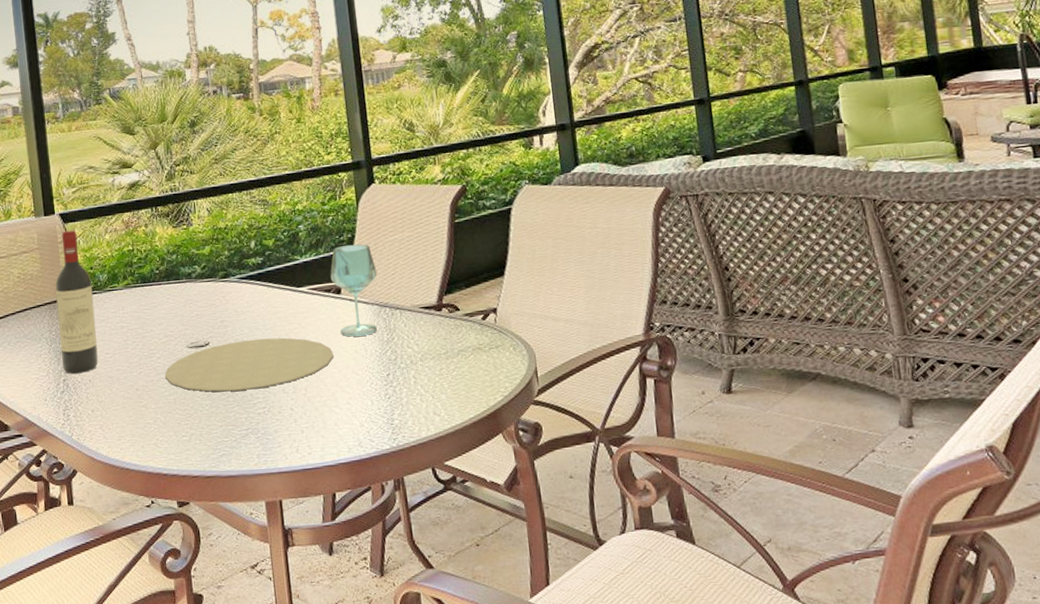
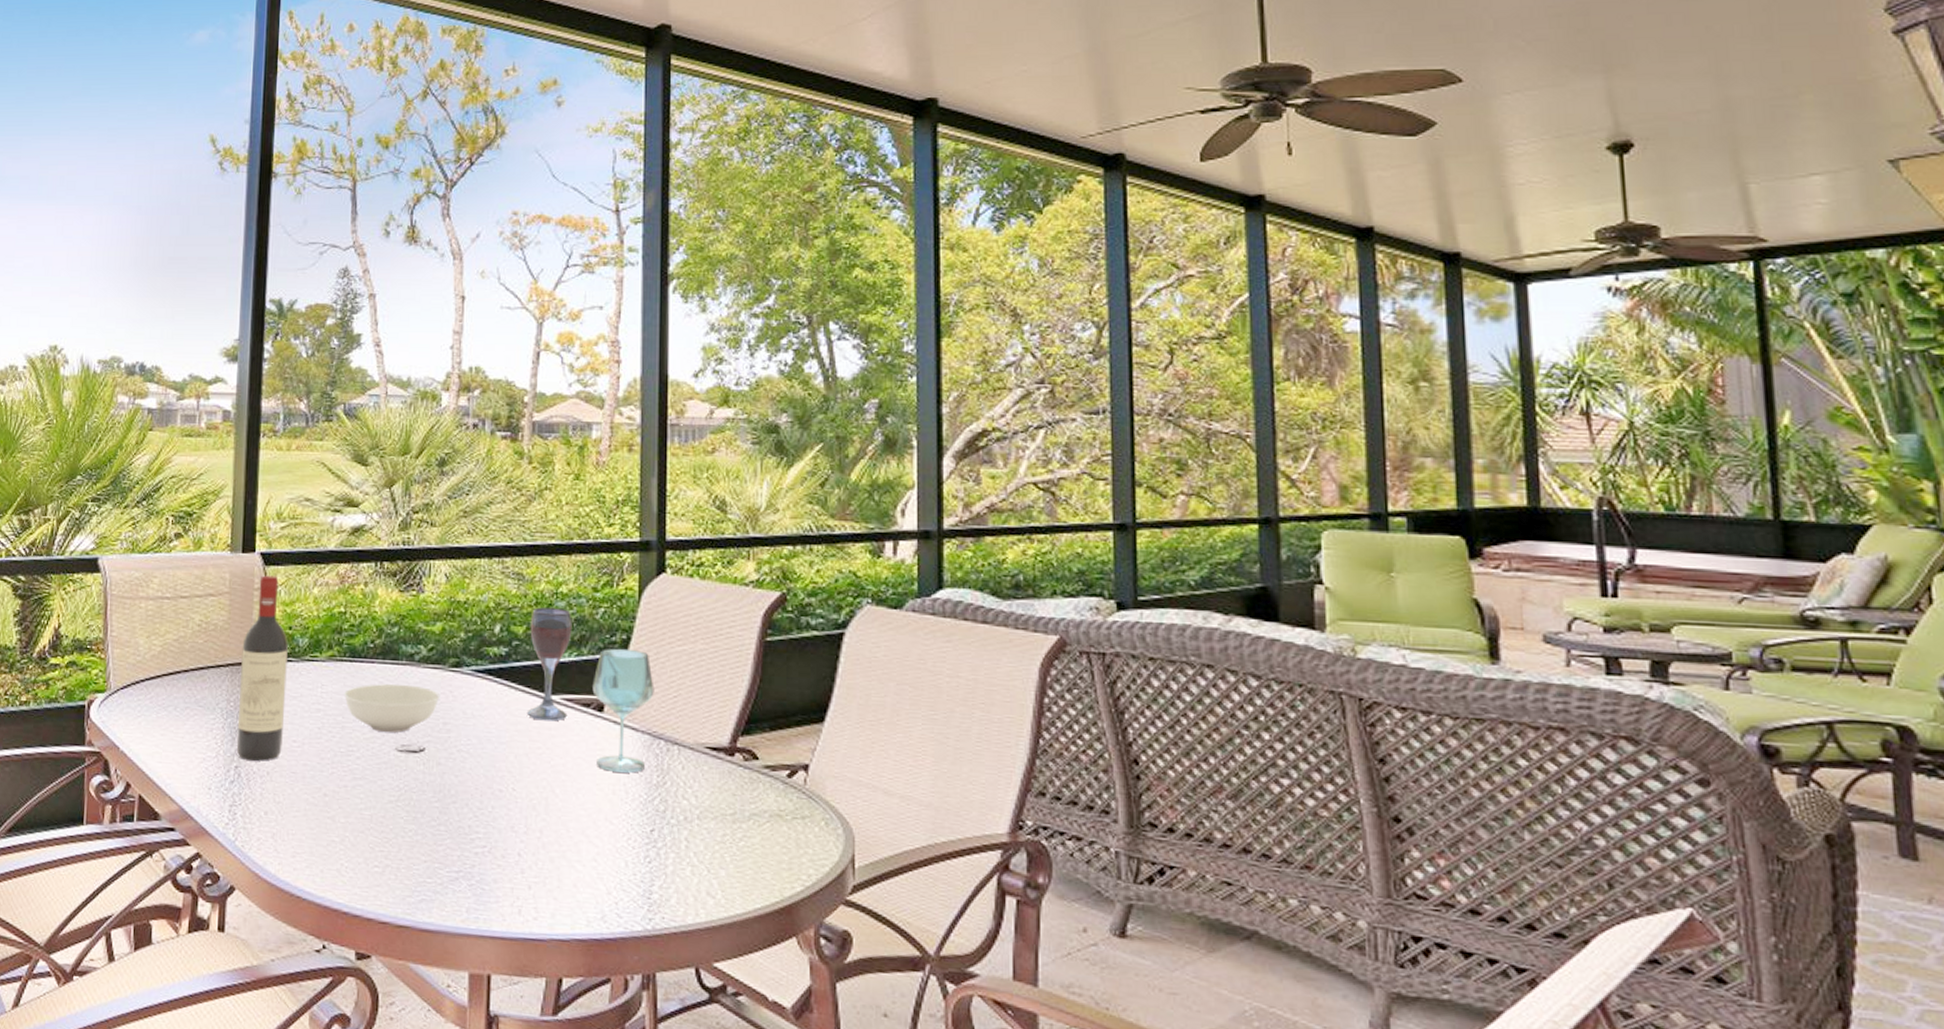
bowl: none [141,297,216,336] -> present [344,684,441,733]
placemat: present [165,337,334,392] -> none [362,753,583,820]
cup: none [277,221,315,308] -> present [526,607,572,722]

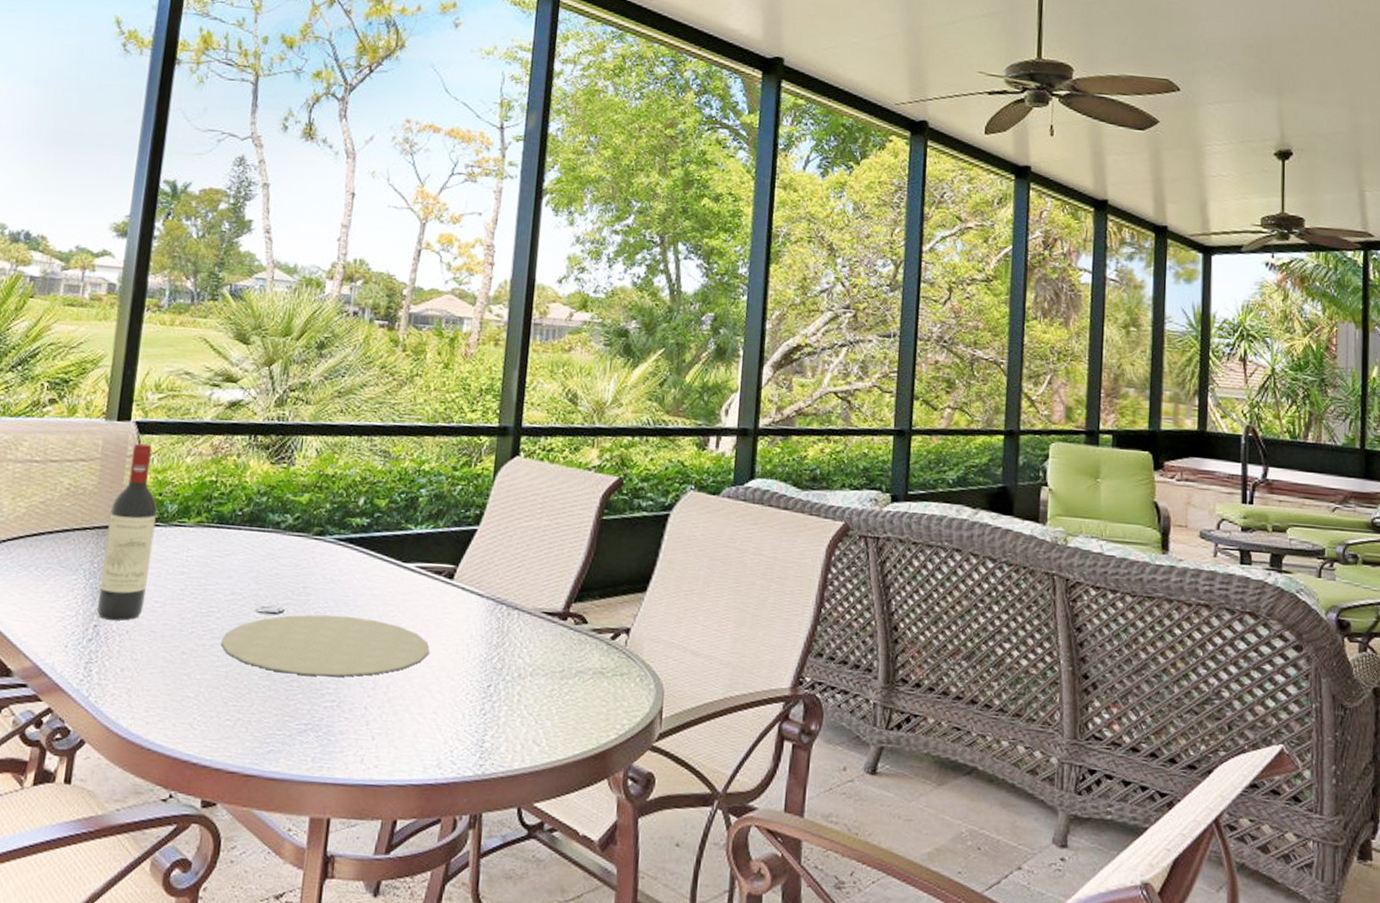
bowl: present [344,684,441,733] -> none [209,549,303,595]
placemat: none [362,753,583,820] -> present [220,614,430,677]
cup: present [526,607,572,722] -> none [382,483,432,587]
wine glass: present [592,648,655,773] -> none [443,522,501,635]

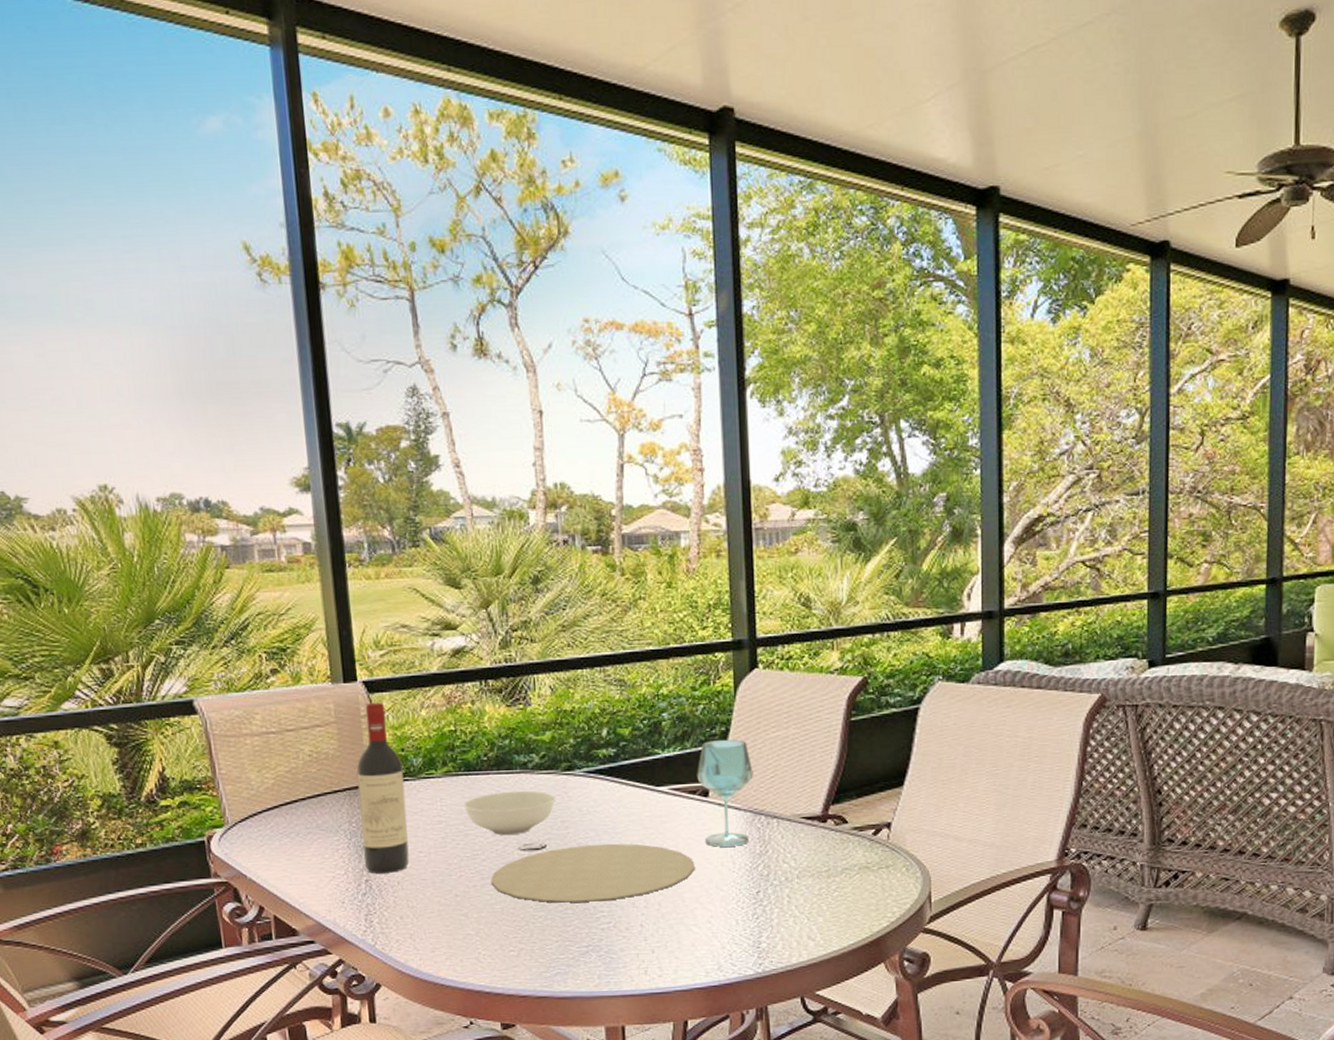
bowl: none [209,549,303,595] -> present [463,790,556,835]
wine glass: none [443,522,501,635] -> present [697,739,754,847]

